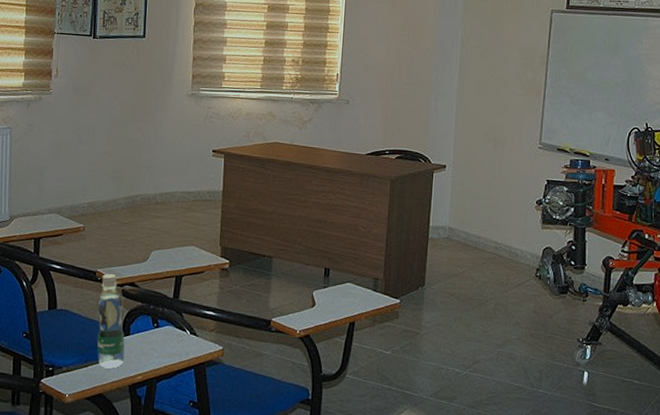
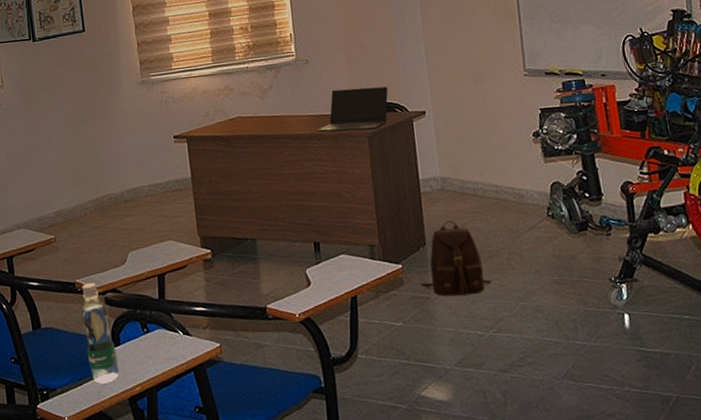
laptop: none [346,133,417,175] -> present [317,86,388,133]
backpack: none [414,267,477,336] -> present [421,221,492,297]

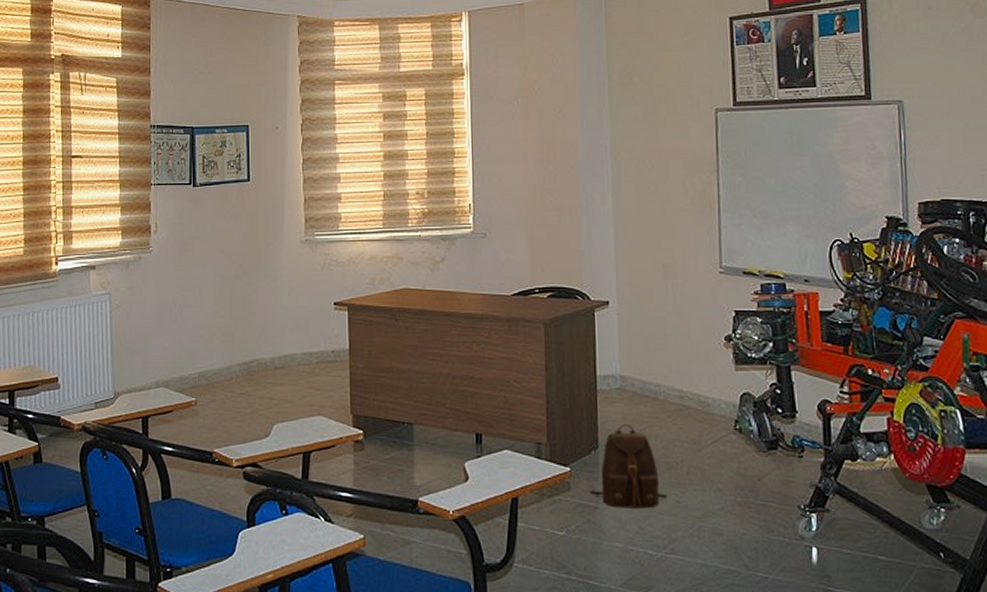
bottle: present [80,283,119,384] -> none [215,454,252,567]
laptop: present [317,86,388,133] -> none [490,269,570,317]

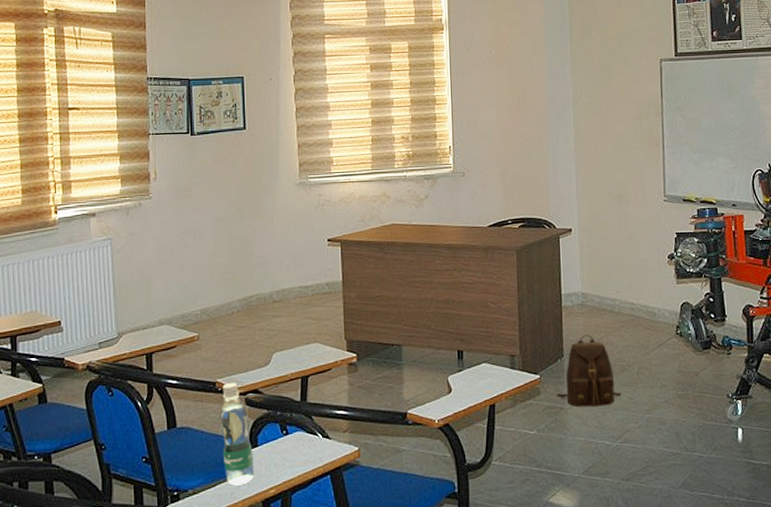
bottle: none [215,454,252,567] -> present [219,383,255,486]

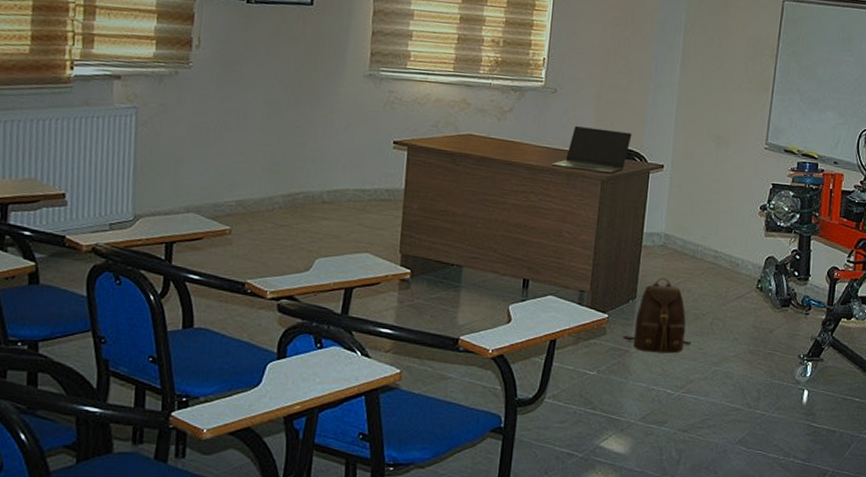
bottle: present [219,383,255,486] -> none [244,285,280,398]
laptop: none [469,203,539,245] -> present [551,126,632,175]

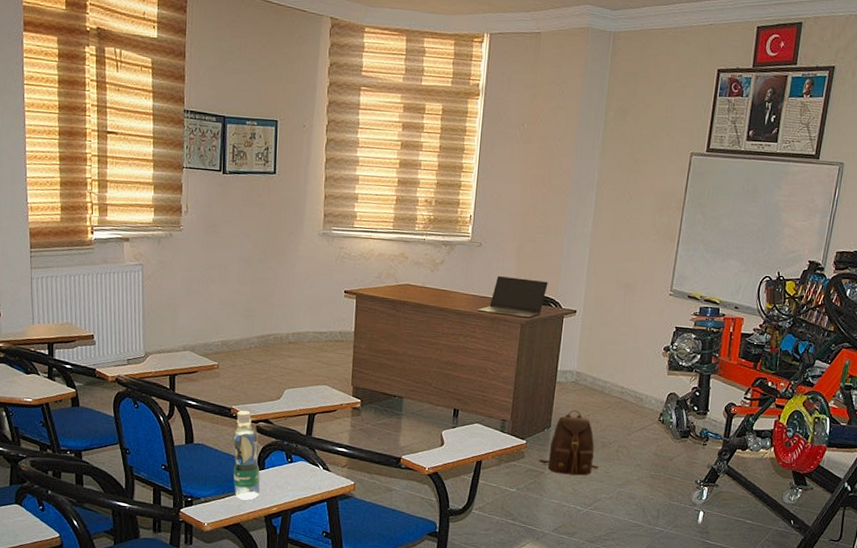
bottle: none [244,285,280,398] -> present [232,411,261,500]

